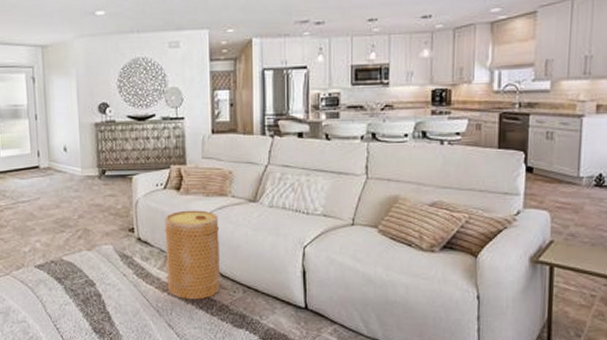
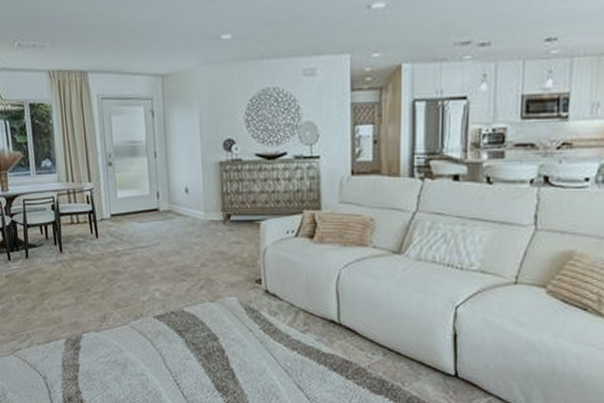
basket: present [164,210,221,300] -> none [295,261,358,361]

